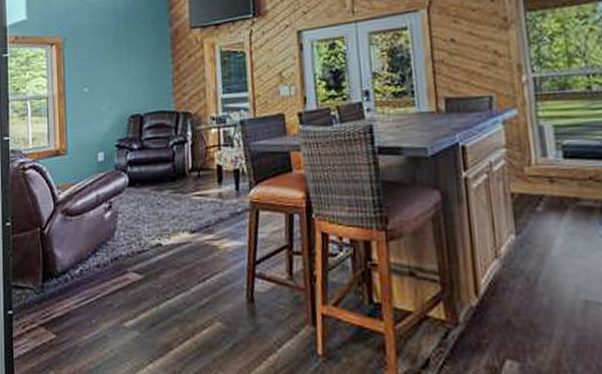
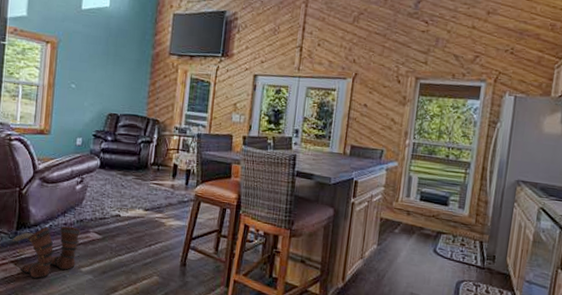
boots: none [39,268,118,344] -> present [12,226,81,279]

